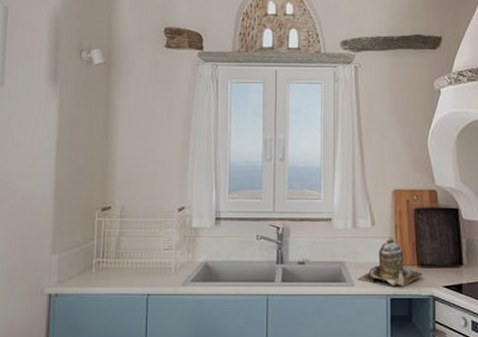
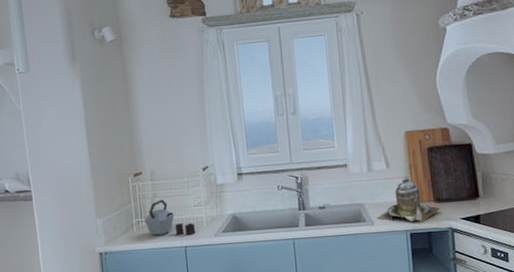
kettle: none [106,239,162,282] -> present [144,199,196,236]

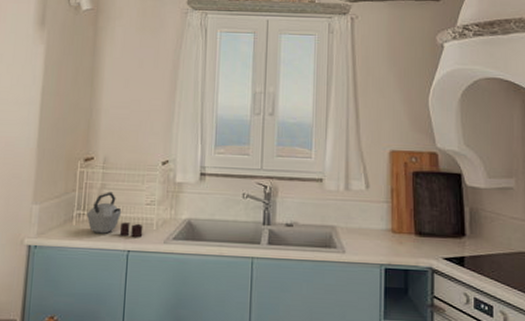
teapot: present [377,177,441,222] -> none [350,202,422,256]

